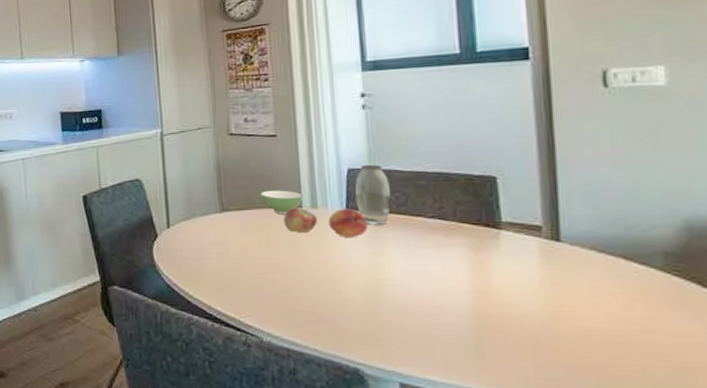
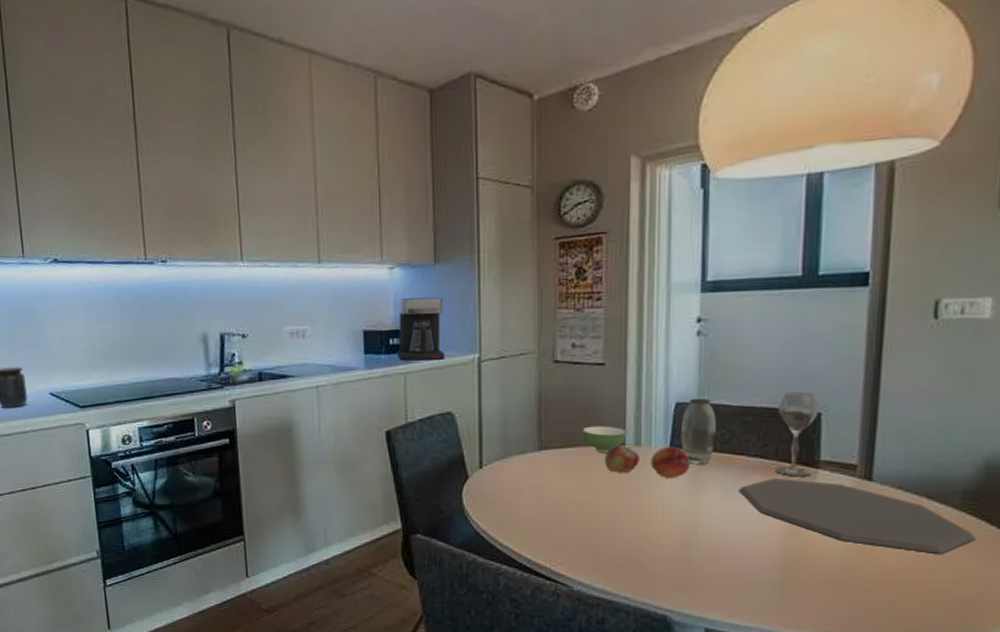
coffee maker: none [89,83,132,137] -> present [397,297,445,361]
placemat: none [420,237,688,315] -> present [739,477,976,554]
wineglass: none [451,158,494,237] -> present [775,392,819,477]

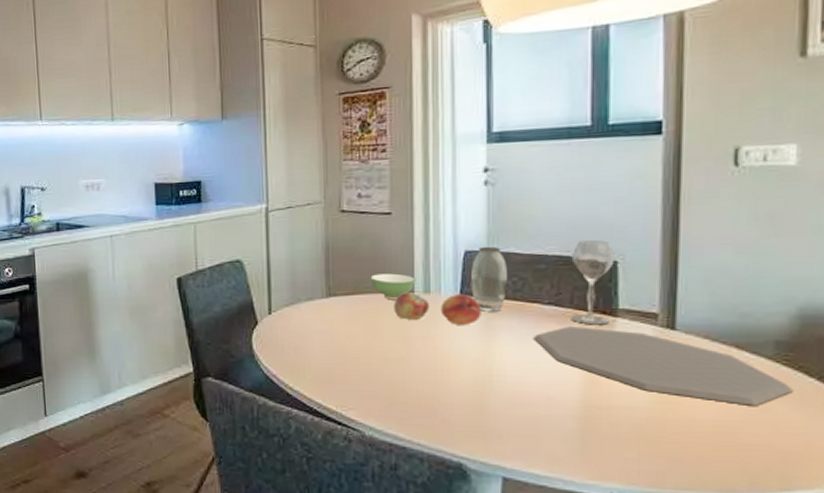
coffee maker: present [397,297,445,361] -> none [187,151,234,212]

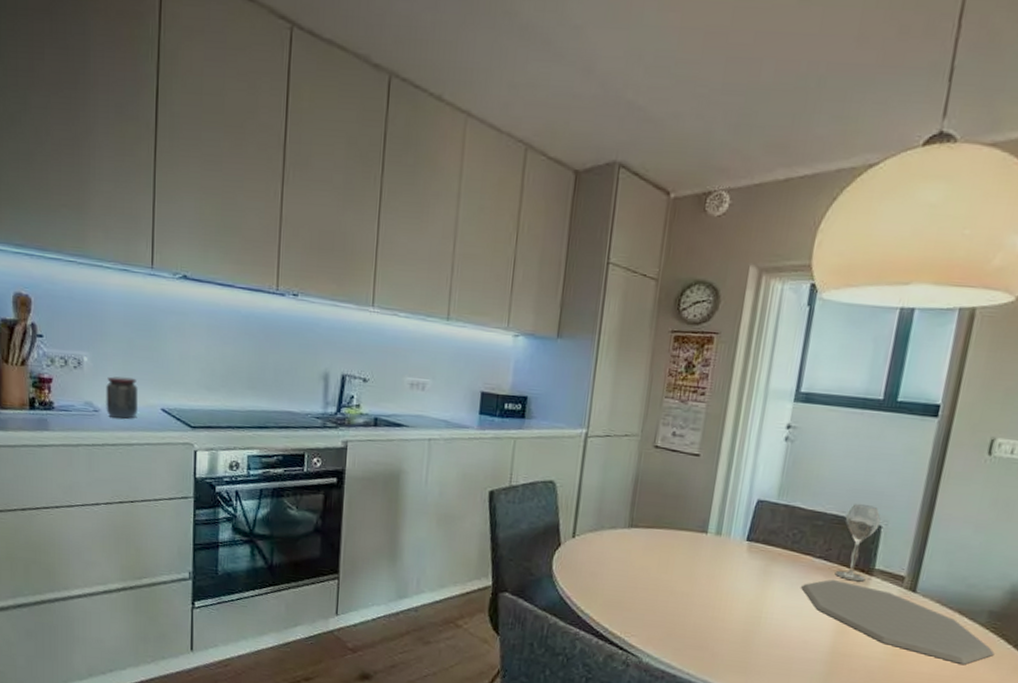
bowl: present [370,273,416,300] -> none [670,511,711,538]
fruit: present [394,291,429,321] -> none [687,531,719,560]
fruit: present [440,293,481,325] -> none [727,538,763,569]
vase: present [471,246,508,312] -> none [757,497,791,559]

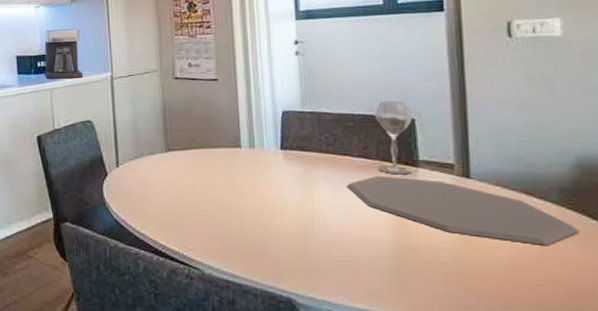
coffee maker: none [510,367,560,431] -> present [44,28,84,80]

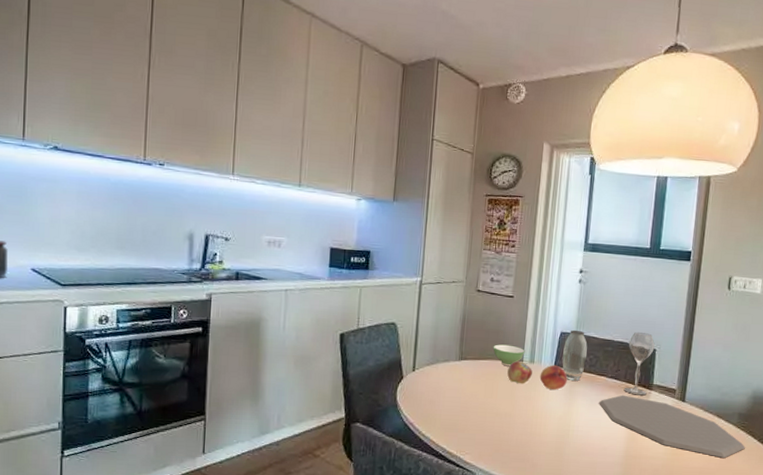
coffee maker: present [44,28,84,80] -> none [356,226,397,280]
bowl: none [202,131,242,154] -> present [493,344,525,367]
fruit: none [224,146,255,172] -> present [507,360,532,384]
fruit: none [264,148,300,175] -> present [539,365,568,390]
vase: none [289,107,322,163] -> present [562,329,588,381]

